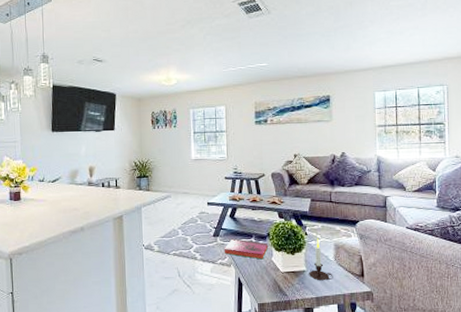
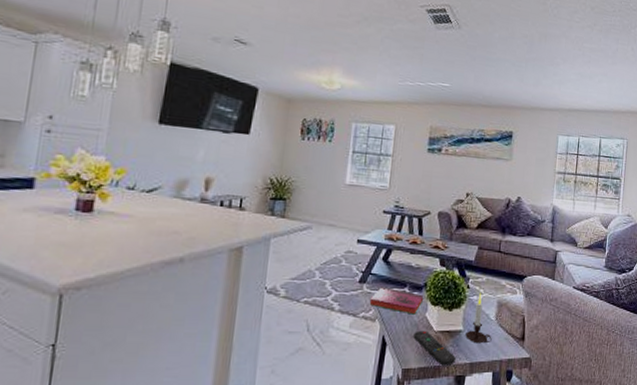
remote control: none [264,272,303,300] -> present [413,330,456,366]

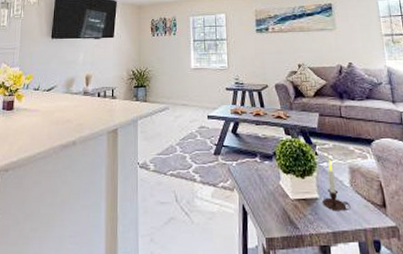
hardback book: present [369,287,423,315] -> none [226,158,274,183]
remote control: present [413,330,456,366] -> none [271,199,317,235]

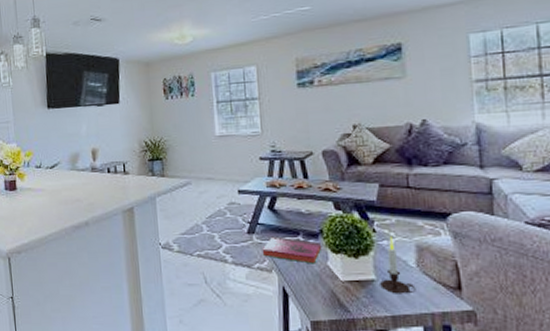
hardback book: none [226,158,274,183] -> present [262,236,321,264]

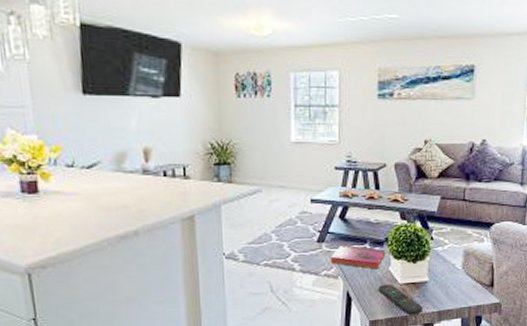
remote control: none [317,280,372,319] -> present [378,284,423,316]
candle: present [380,235,416,294] -> none [432,242,459,293]

